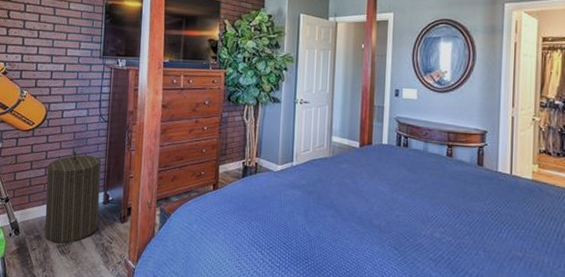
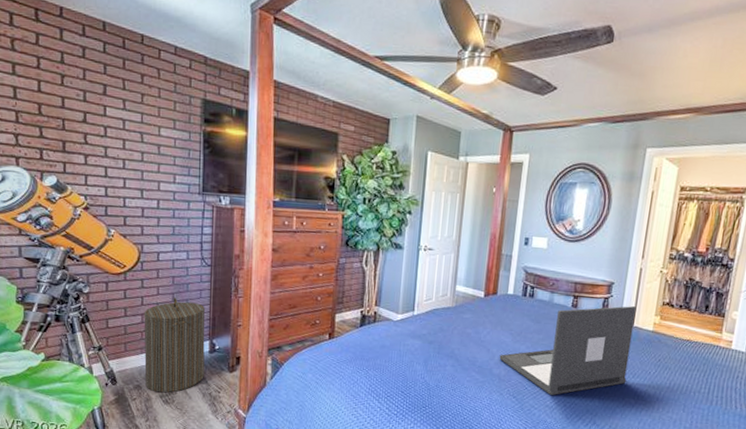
laptop: none [378,154,513,247] -> present [499,306,637,395]

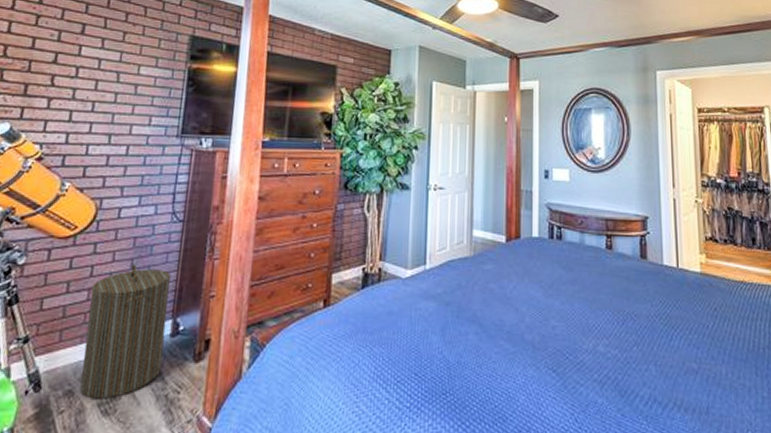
laptop: present [499,306,637,395] -> none [530,244,683,365]

